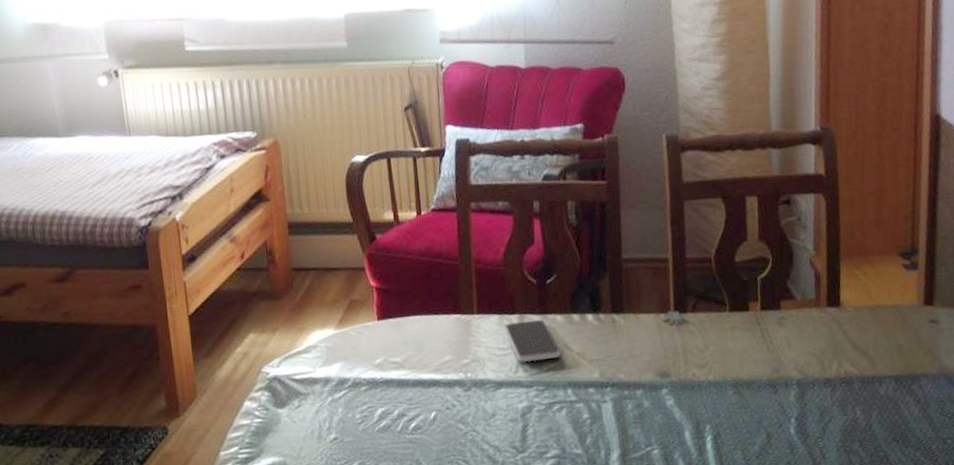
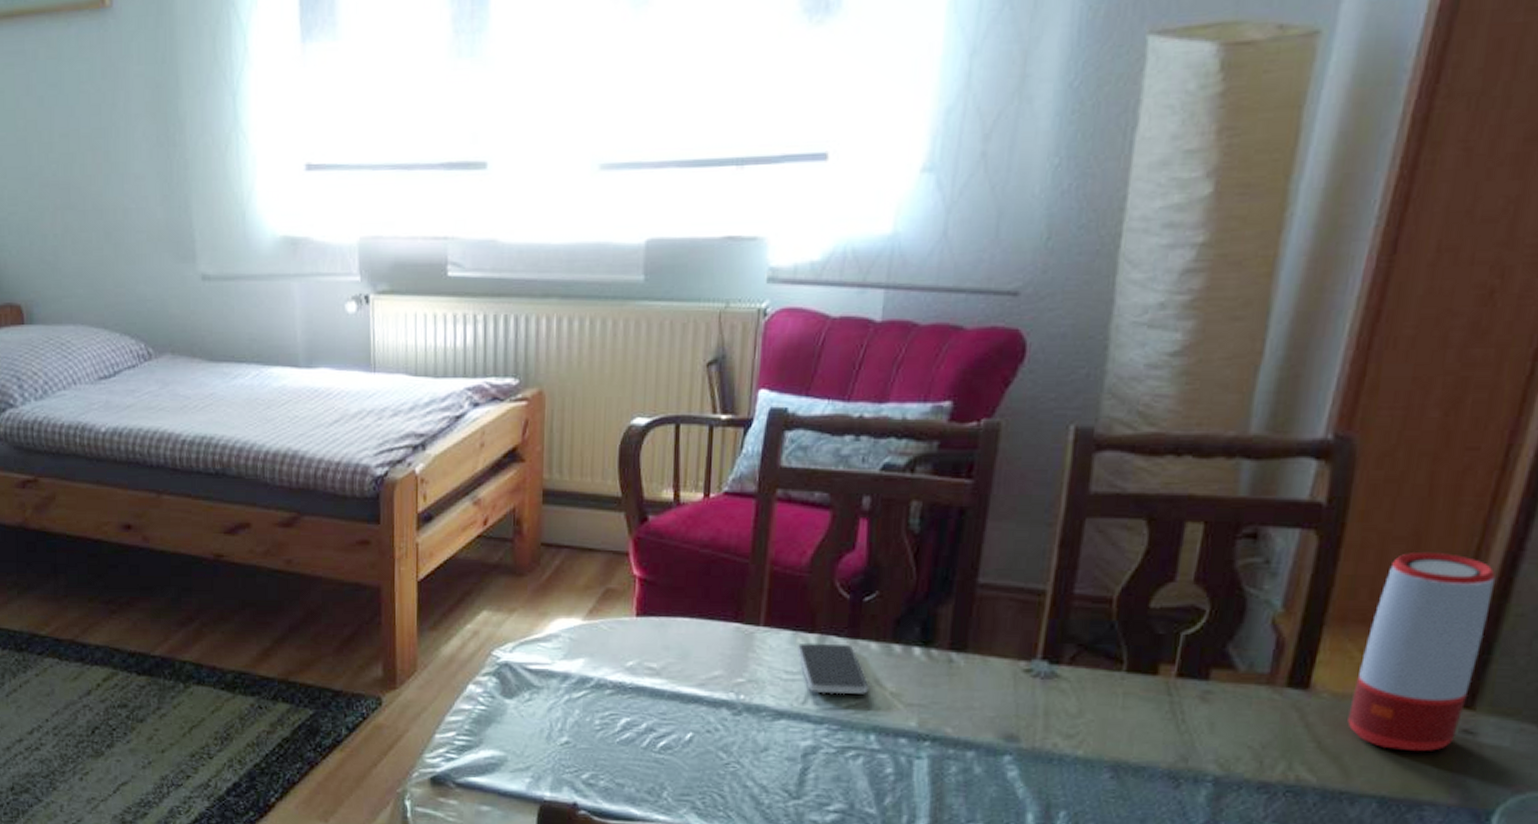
speaker: none [865,201,928,341] -> present [1347,553,1495,752]

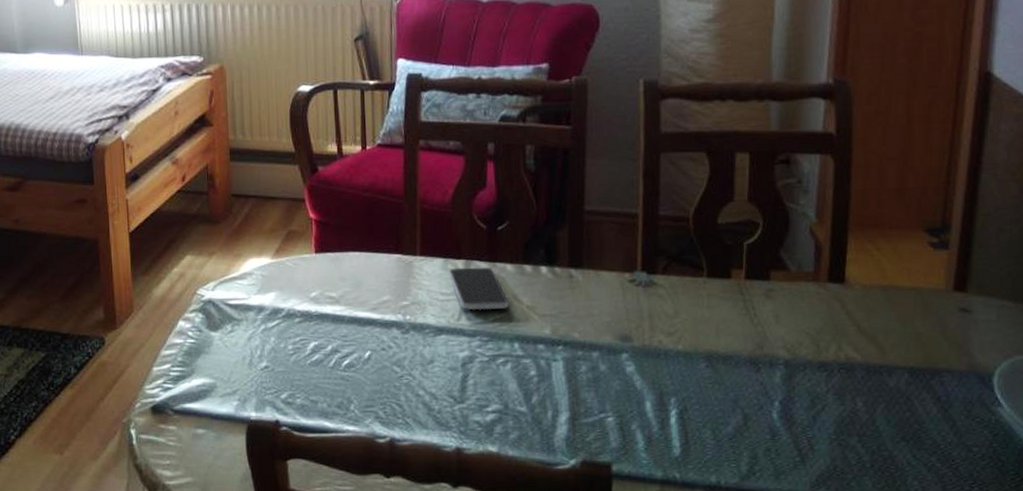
speaker: present [1347,553,1495,752] -> none [876,168,965,329]

